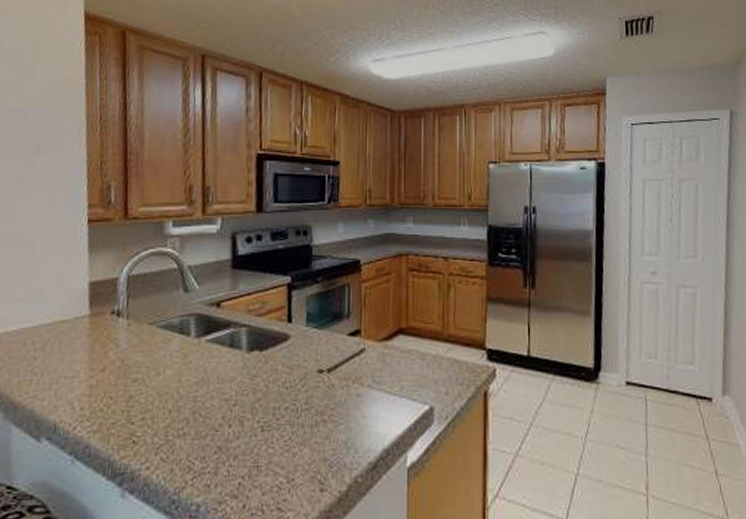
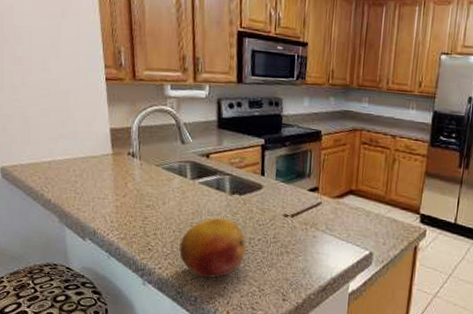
fruit: none [176,384,269,472] -> present [179,217,246,278]

